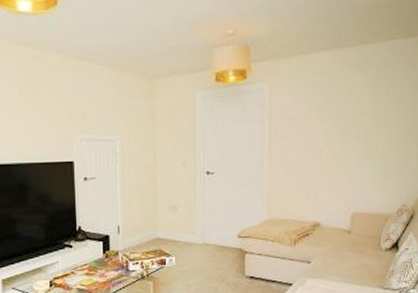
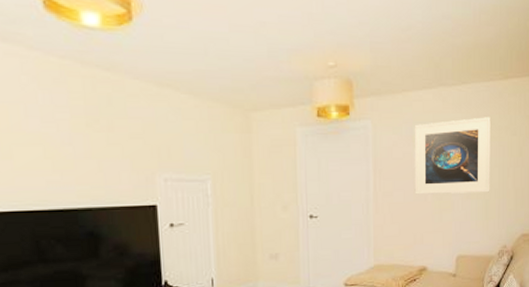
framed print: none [309,76,392,153] -> present [414,117,491,195]

